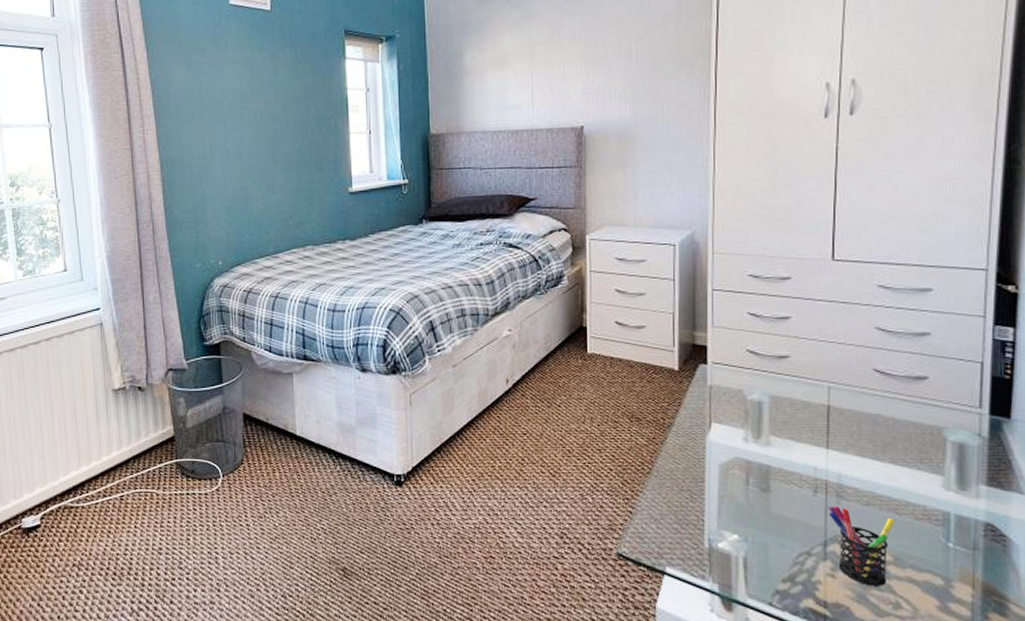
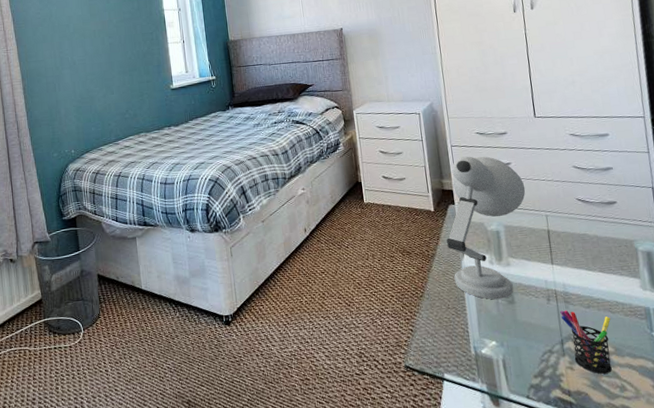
desk lamp: none [690,304,806,485] -> present [446,156,526,300]

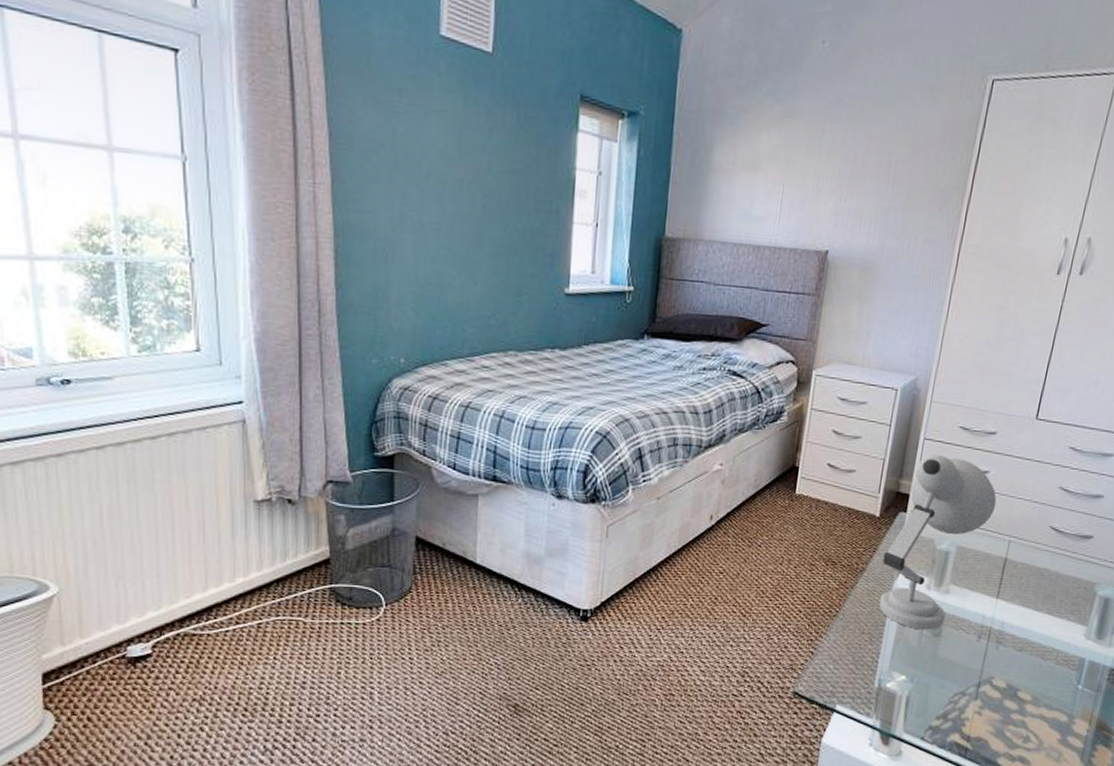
pen holder: present [560,310,612,374] -> none [986,651,1040,722]

